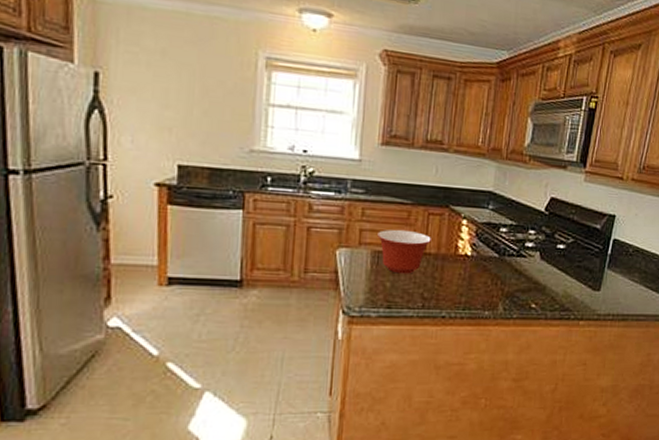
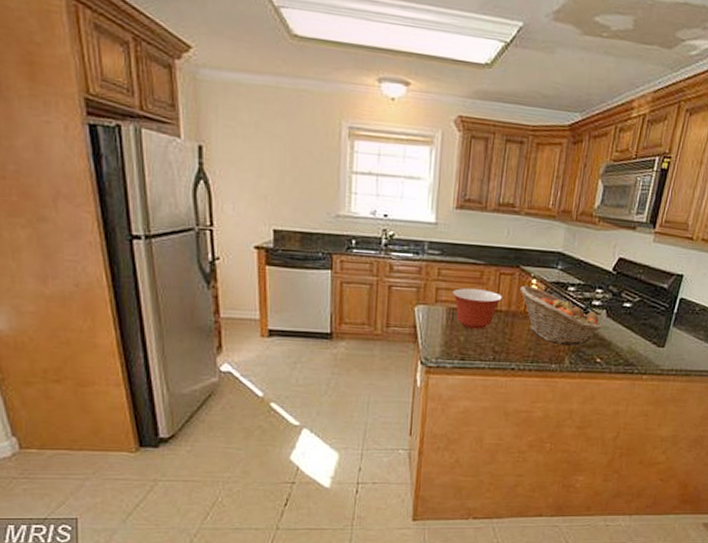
fruit basket: none [450,226,537,290] -> present [520,286,603,345]

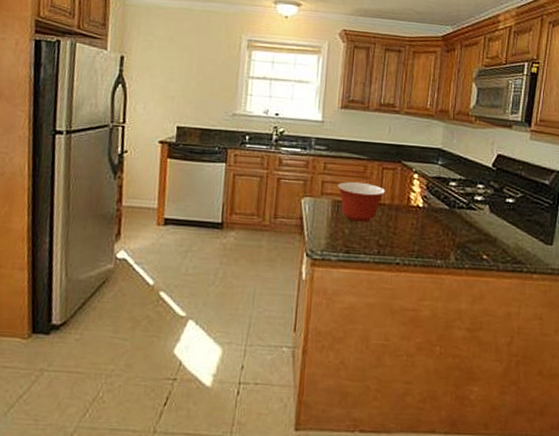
fruit basket: present [520,286,603,345] -> none [402,180,487,240]

